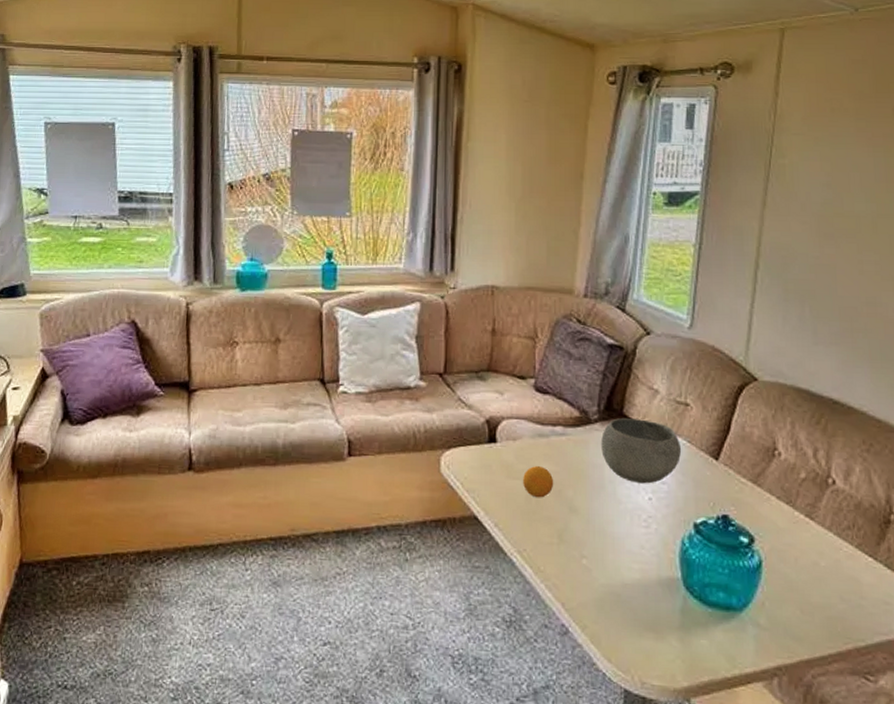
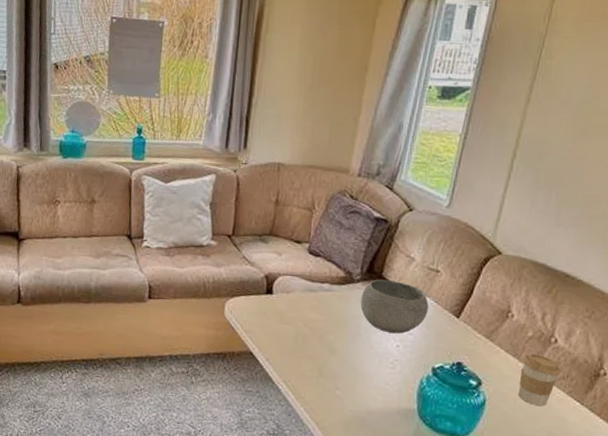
fruit: present [523,466,554,498] -> none [292,315,319,341]
coffee cup: none [798,499,844,565] -> present [518,353,561,406]

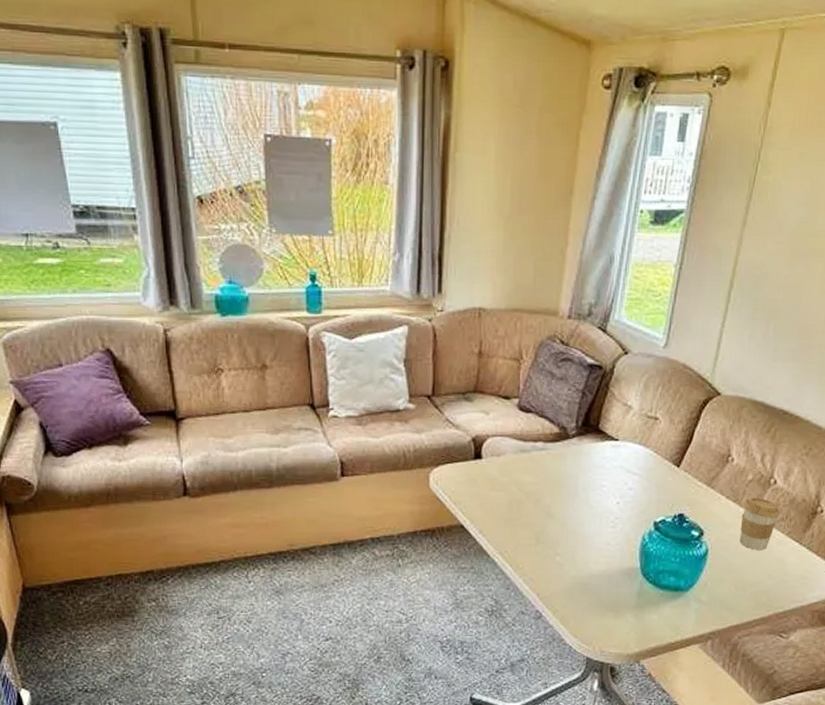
bowl: present [360,279,429,334] -> none [577,432,649,490]

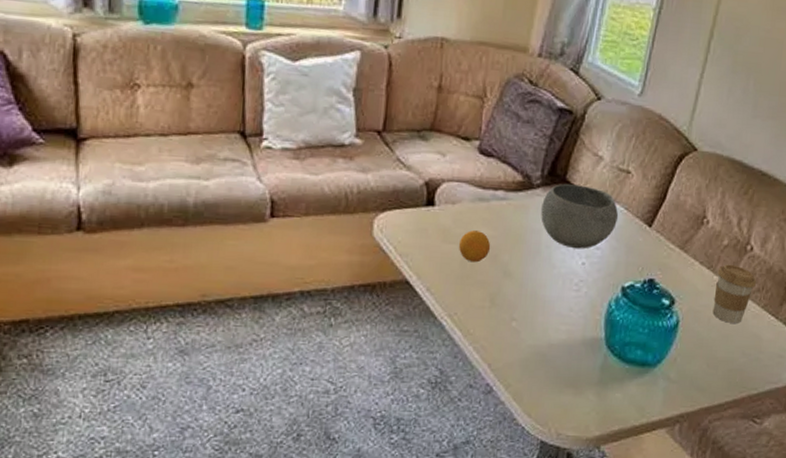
fruit: none [506,479,534,507] -> present [459,230,491,263]
bowl: none [577,432,649,490] -> present [541,183,619,249]

